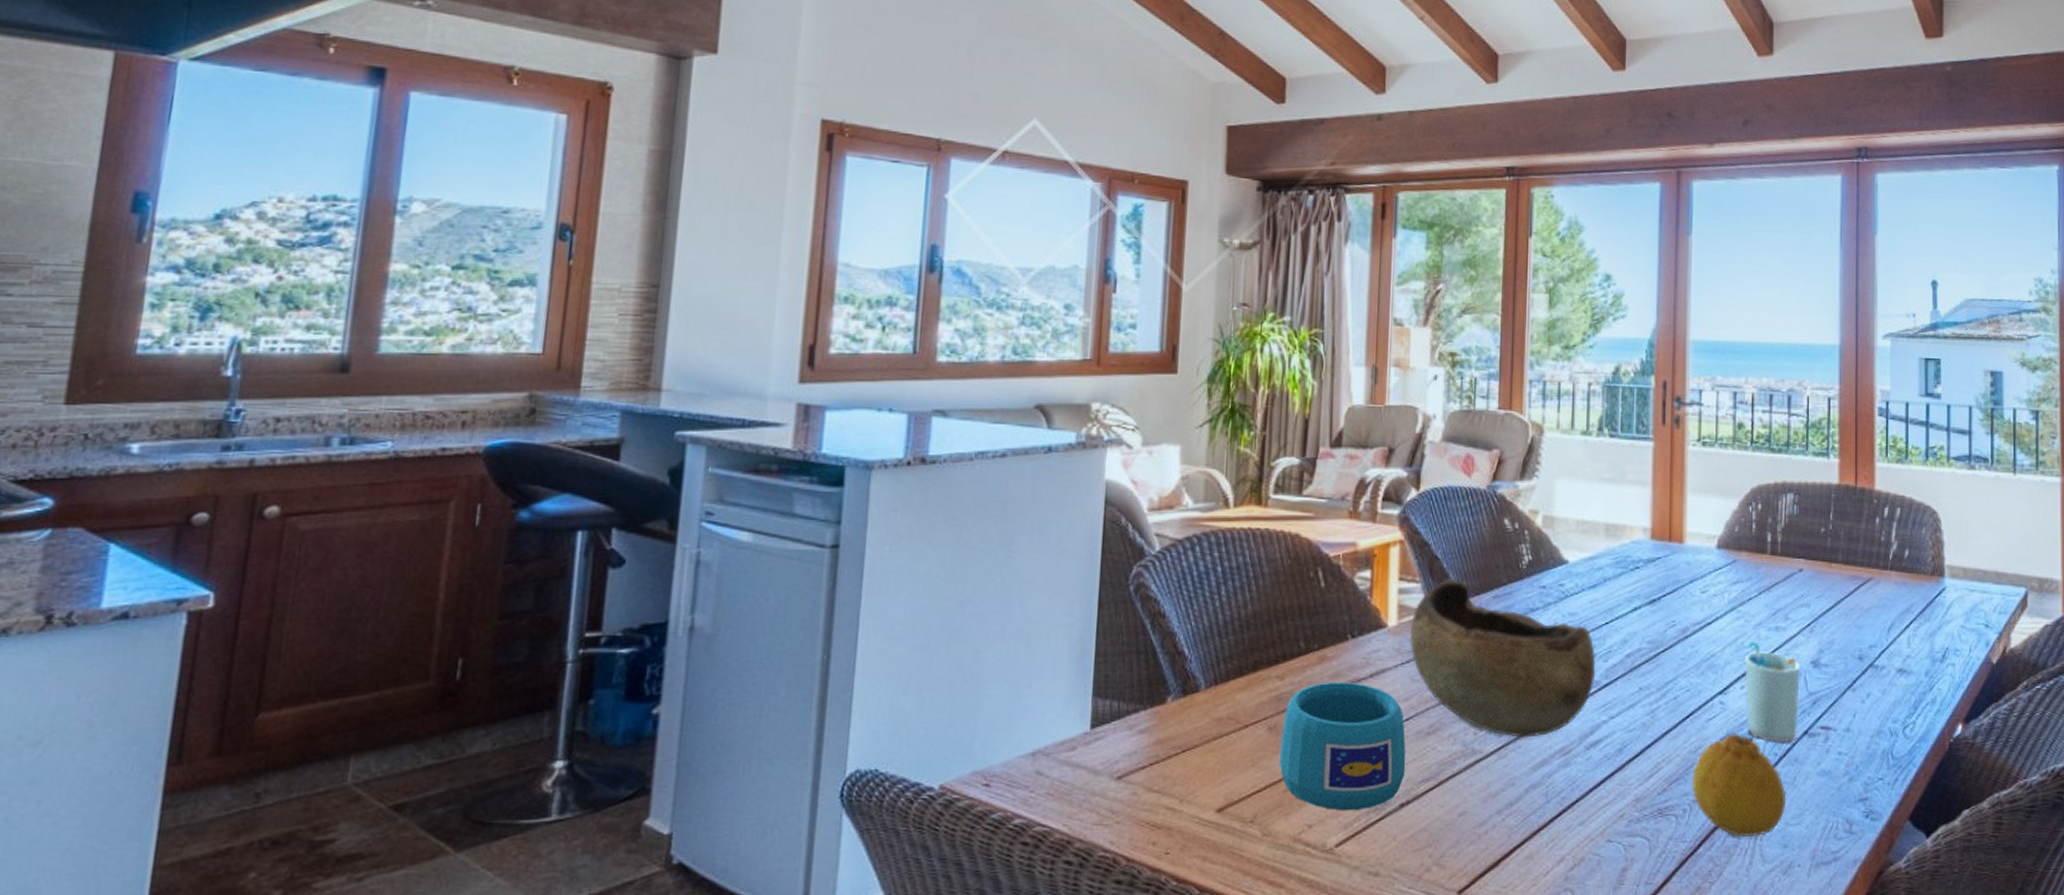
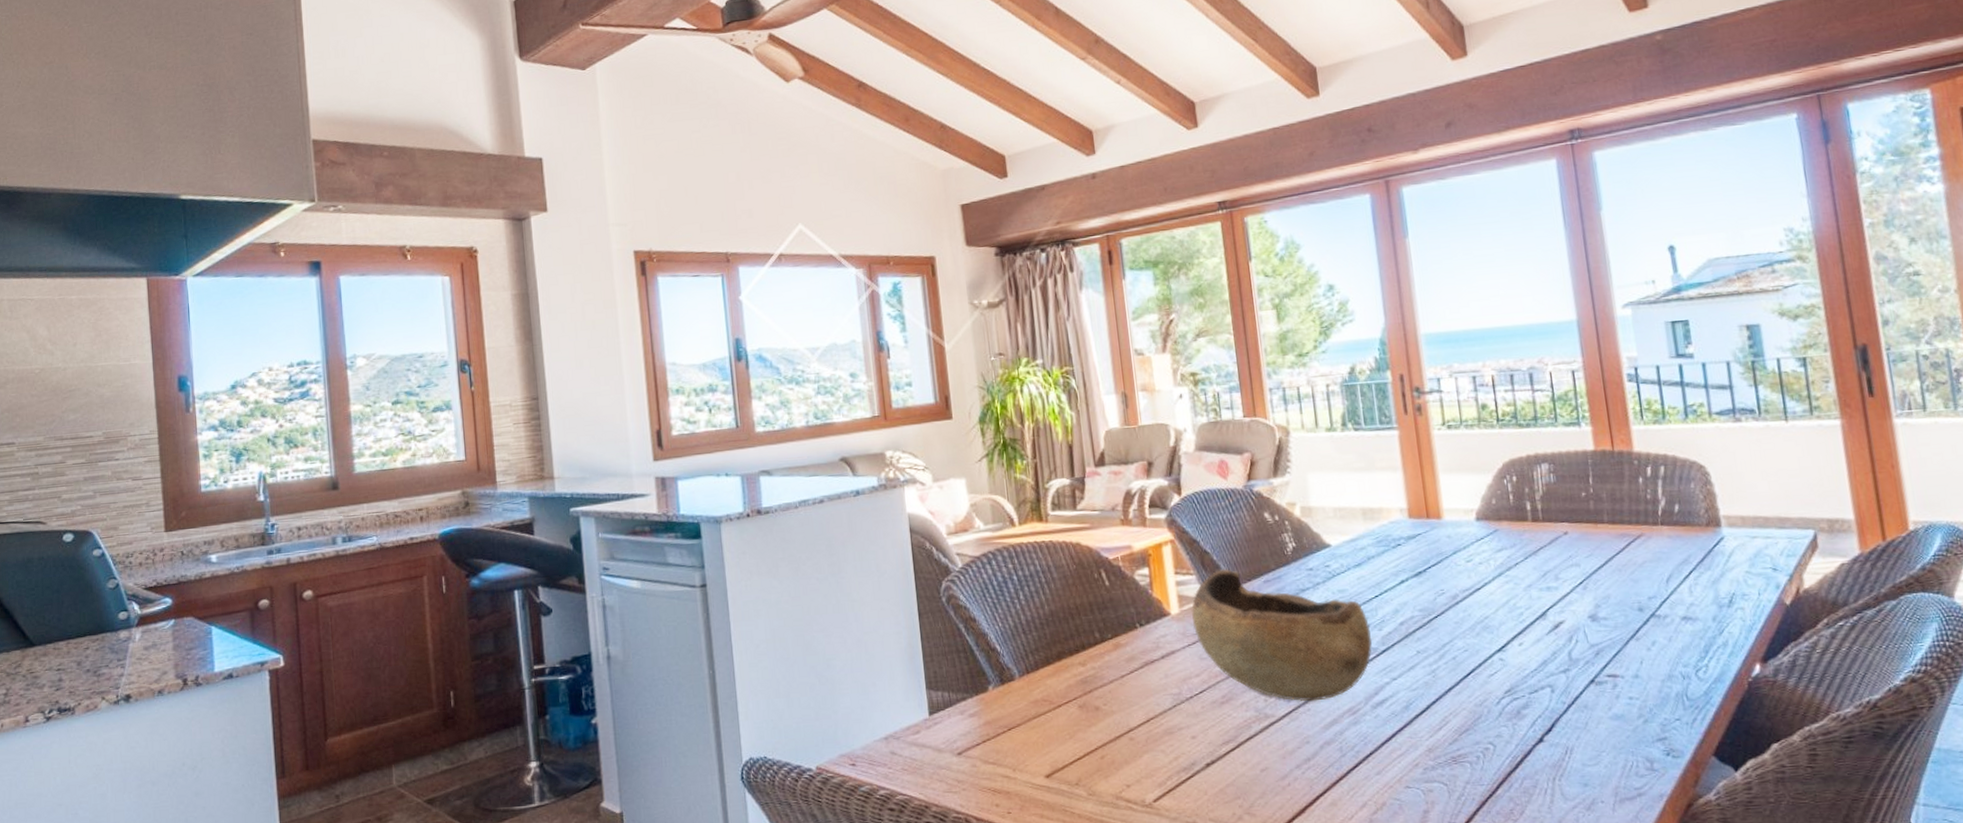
cup: present [1279,681,1406,811] -> none [1091,663,1207,772]
fruit: present [1691,732,1787,838] -> none [1481,685,1581,779]
cup: present [1744,642,1801,744] -> none [1518,602,1584,693]

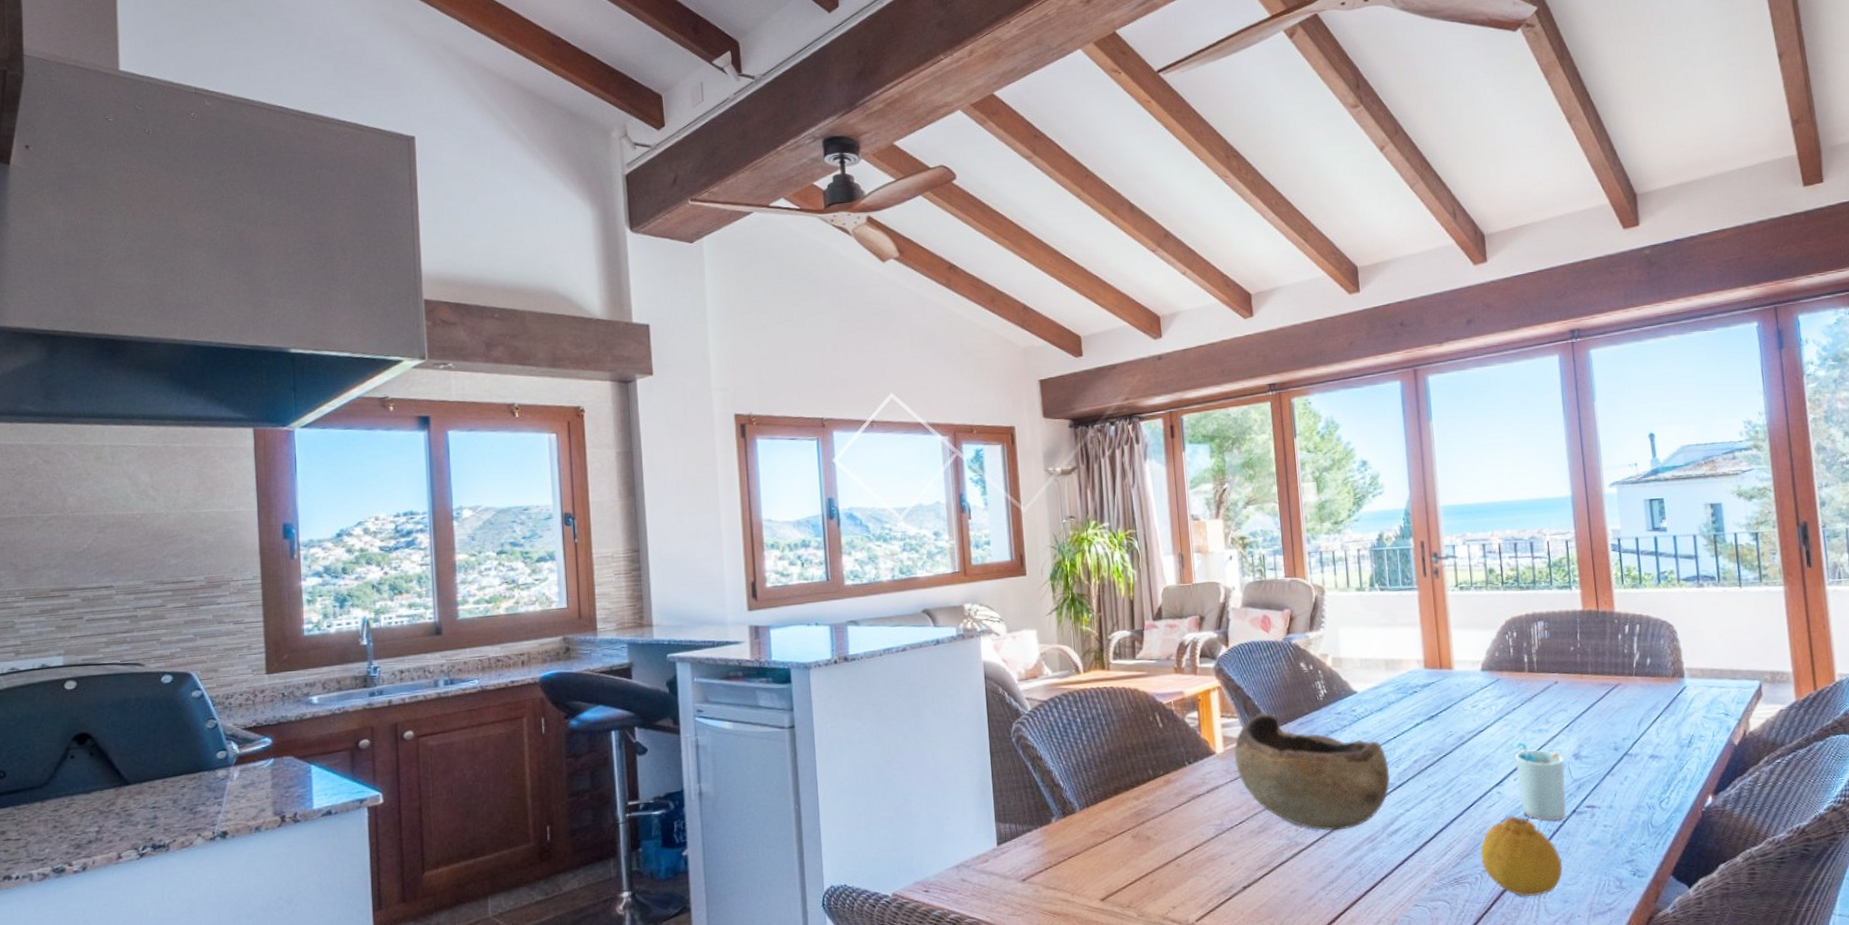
fruit: none [1481,685,1581,779] -> present [1480,815,1563,897]
cup: none [1518,602,1584,693] -> present [1514,742,1567,822]

